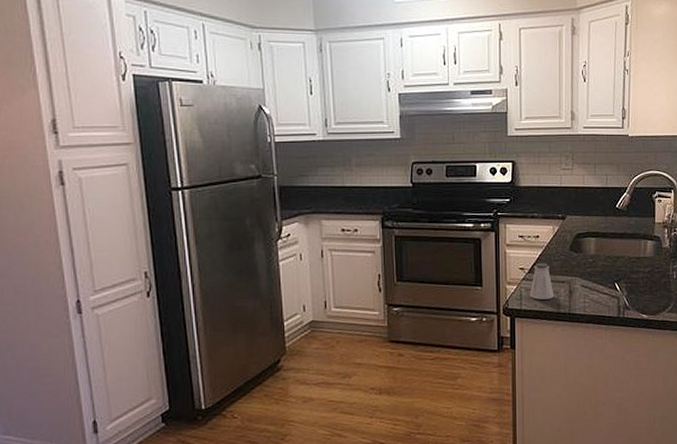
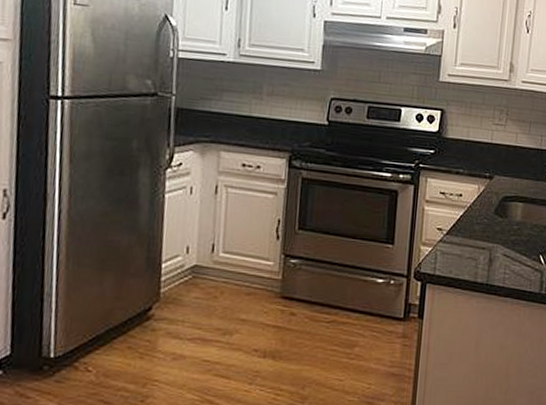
saltshaker: present [530,263,554,300] -> none [445,225,473,266]

